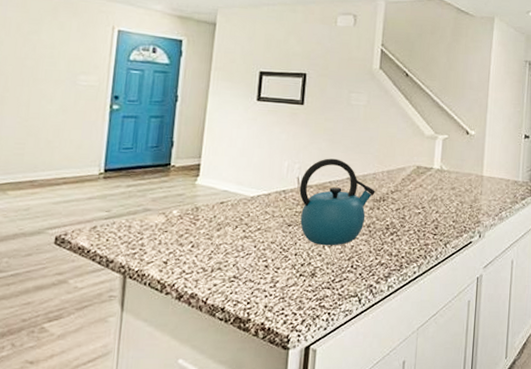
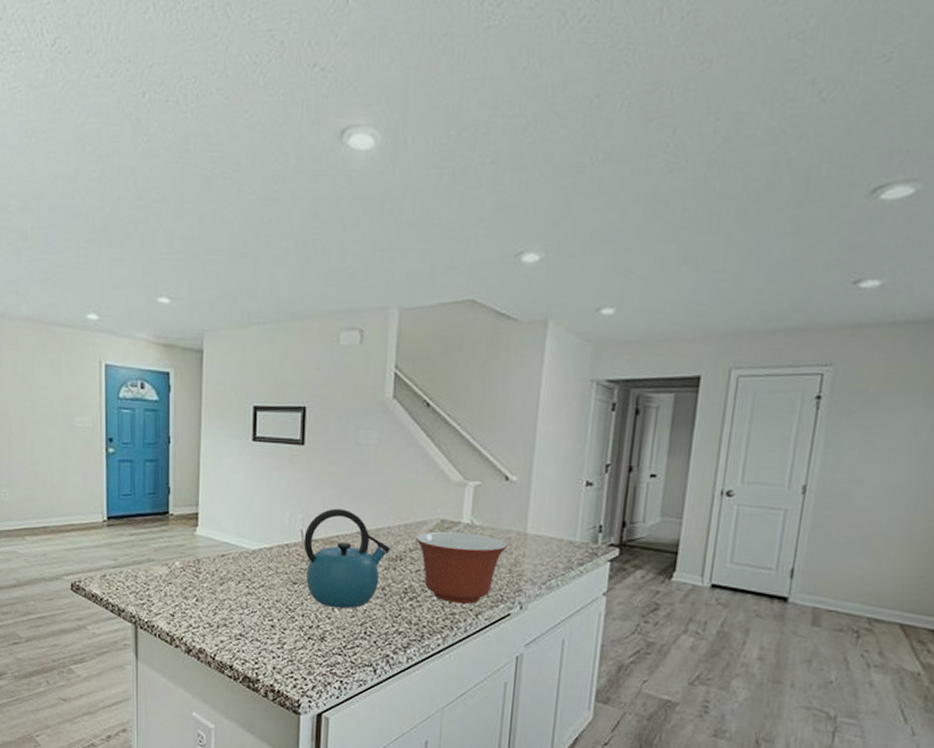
mixing bowl: none [395,176,469,235] -> present [414,531,508,604]

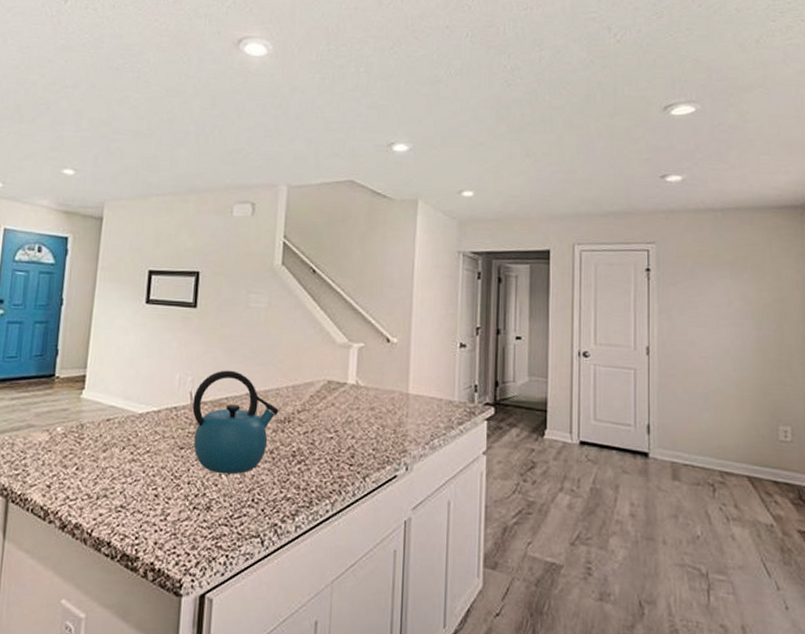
mixing bowl: present [414,531,508,604] -> none [302,392,392,466]

